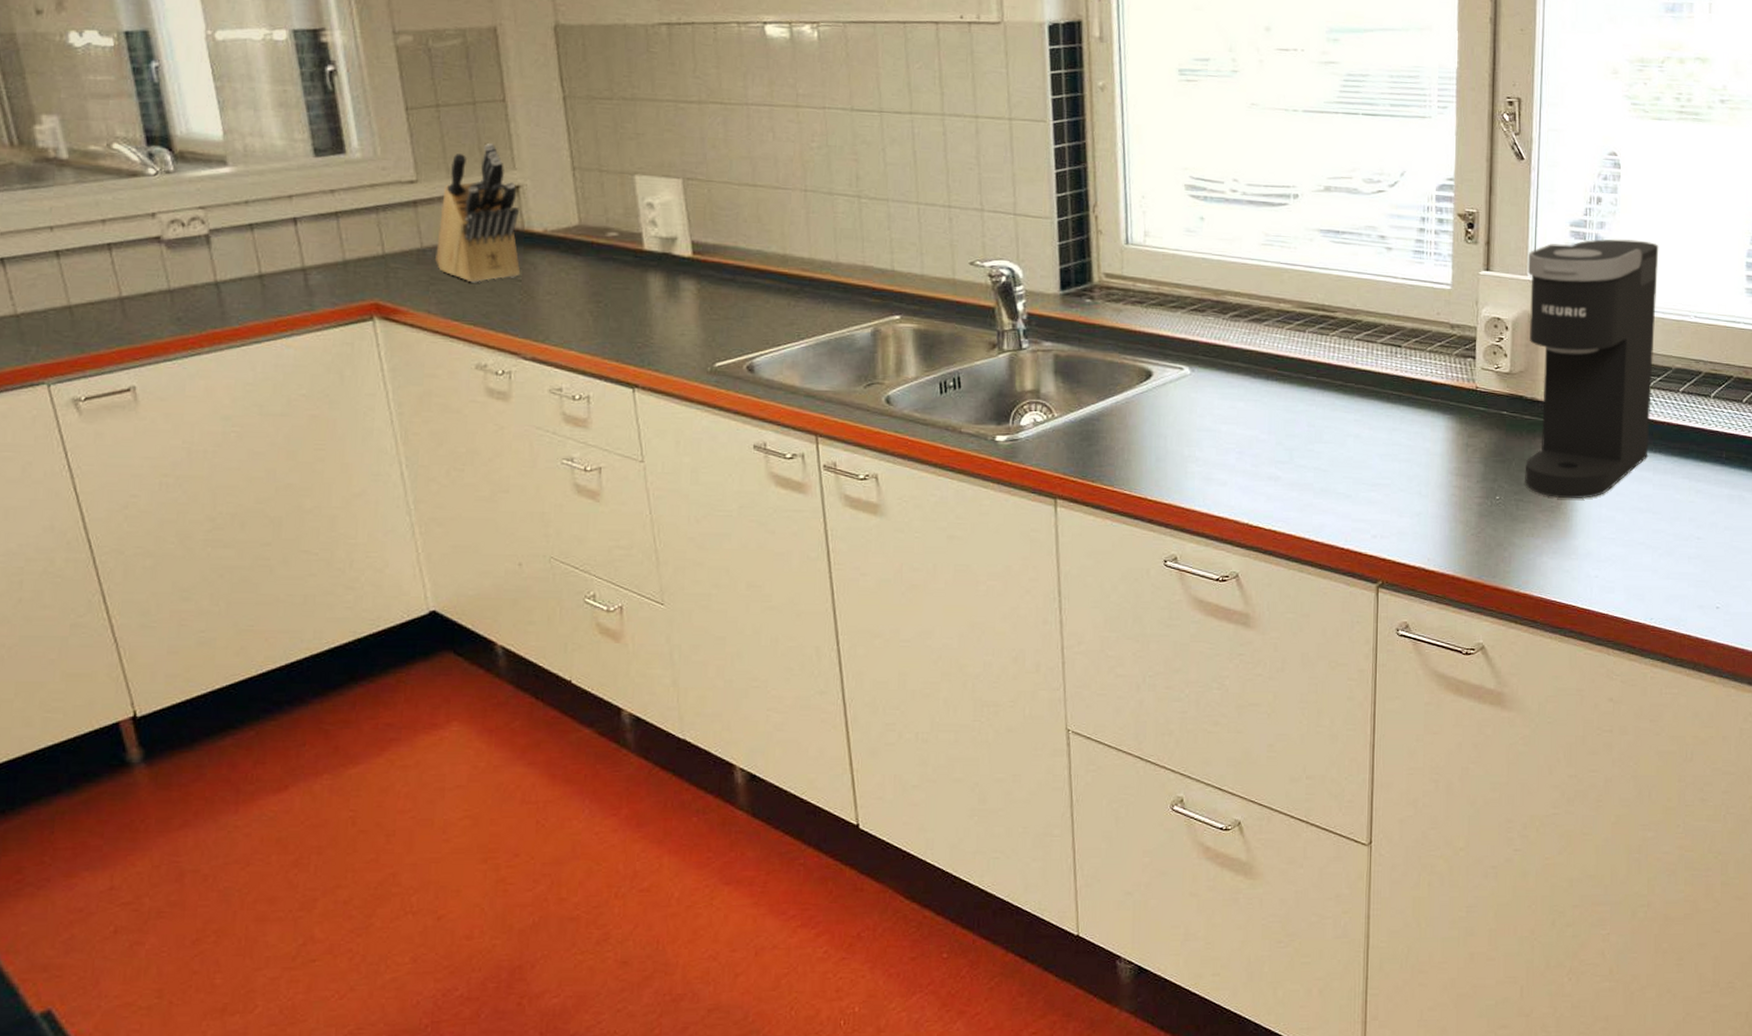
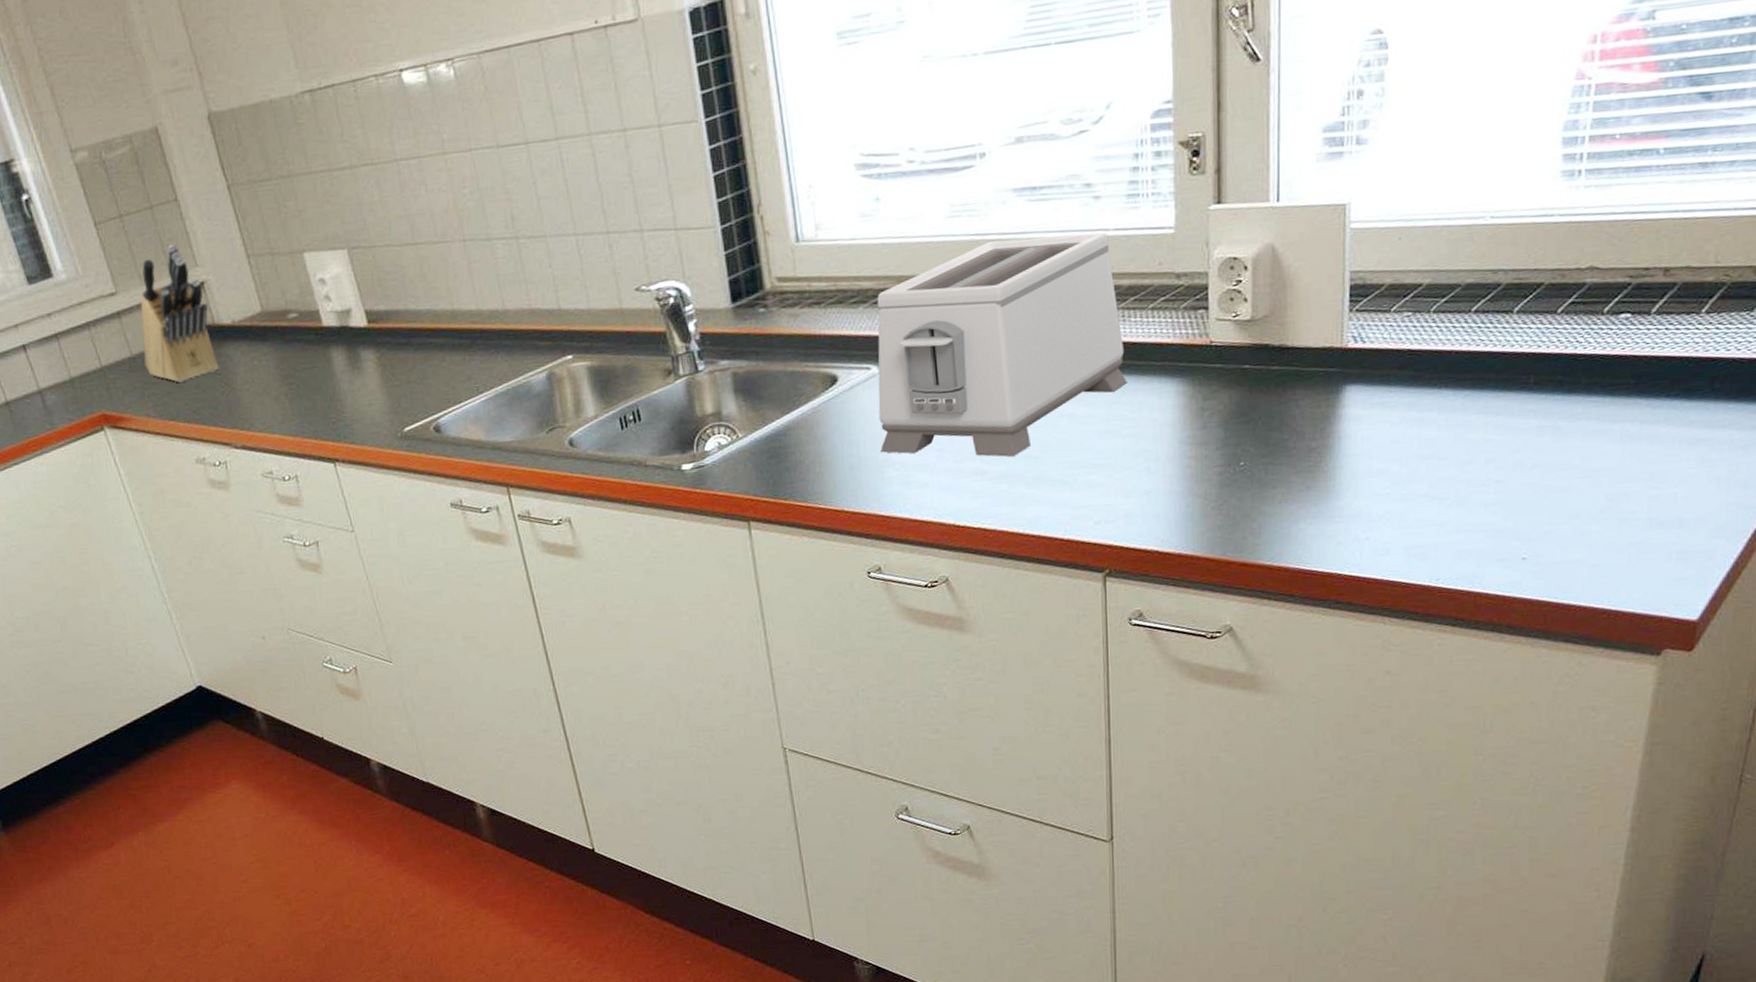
toaster: none [1186,271,1406,468] -> present [877,232,1127,457]
coffee maker: present [1525,239,1659,499] -> none [1269,134,1442,456]

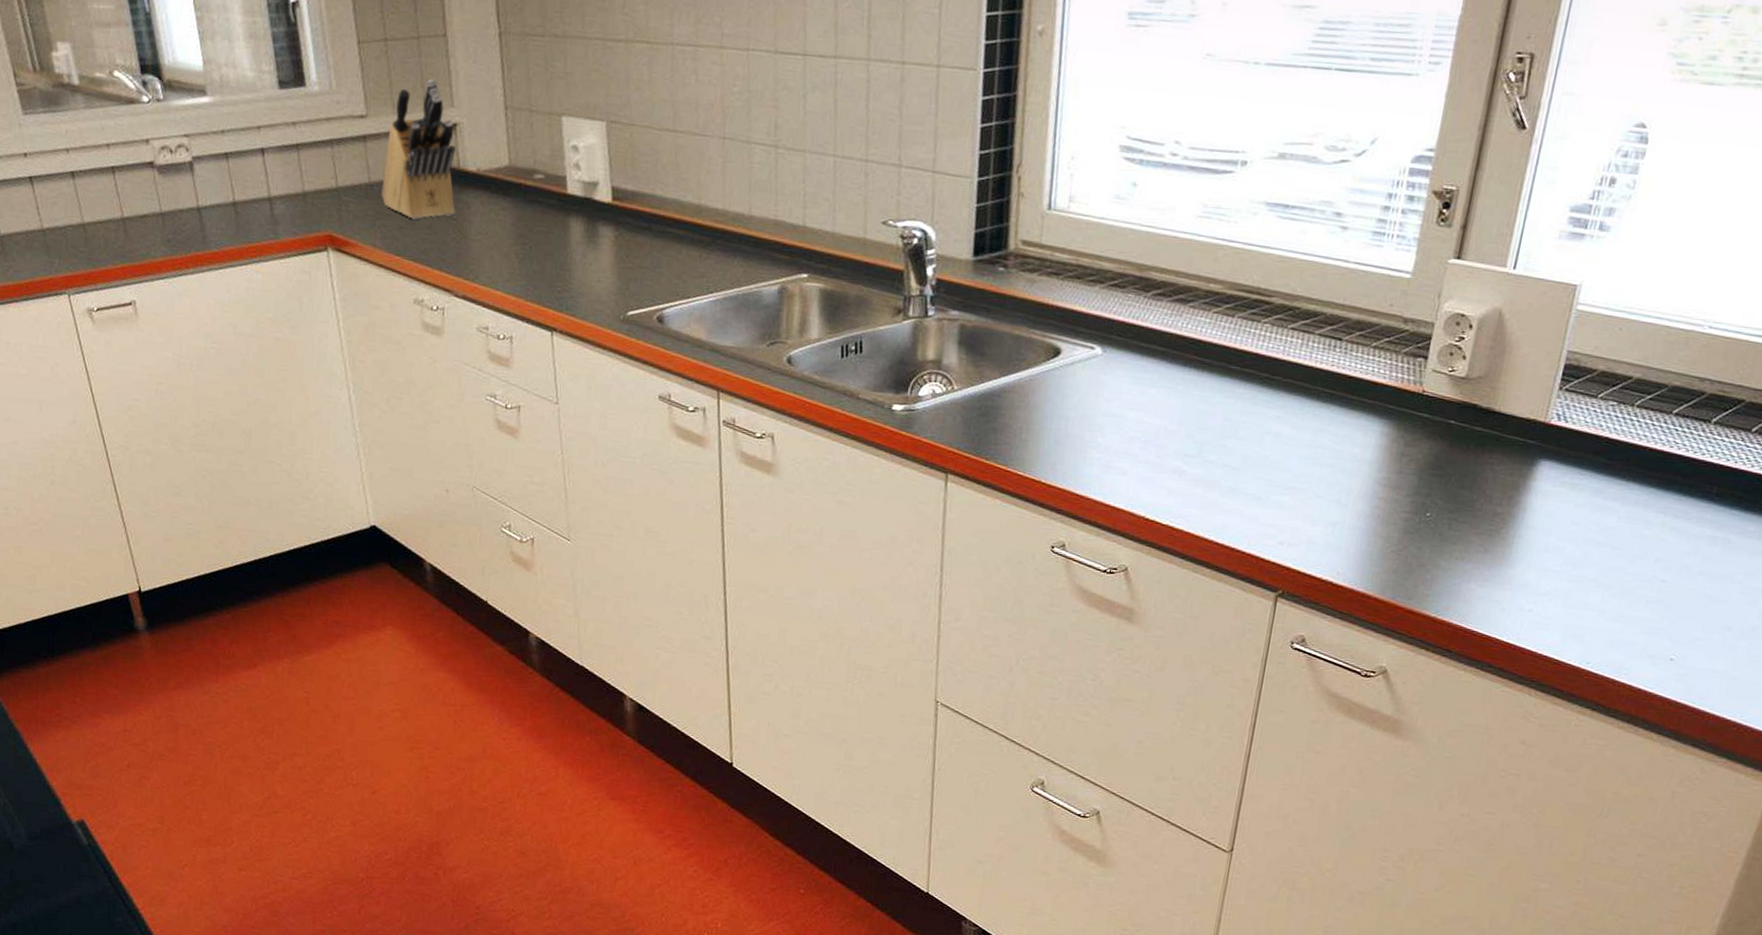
toaster: present [877,232,1127,457] -> none [1088,248,1348,464]

